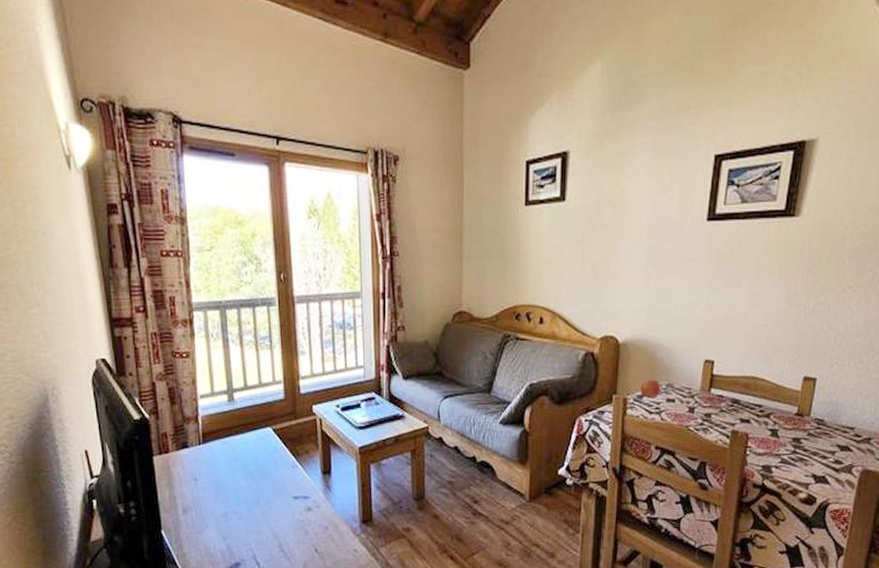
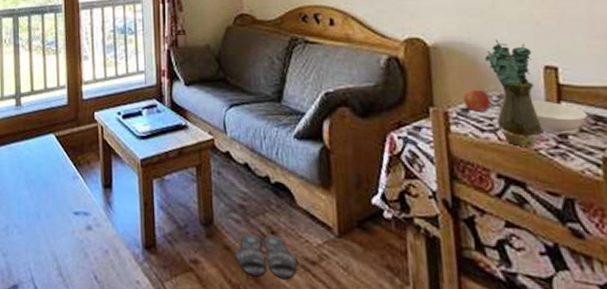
slippers: none [443,504,493,537] -> present [236,234,297,280]
vase: none [661,338,698,425] -> present [484,39,542,148]
bowl: none [690,388,728,414] -> present [531,100,588,134]

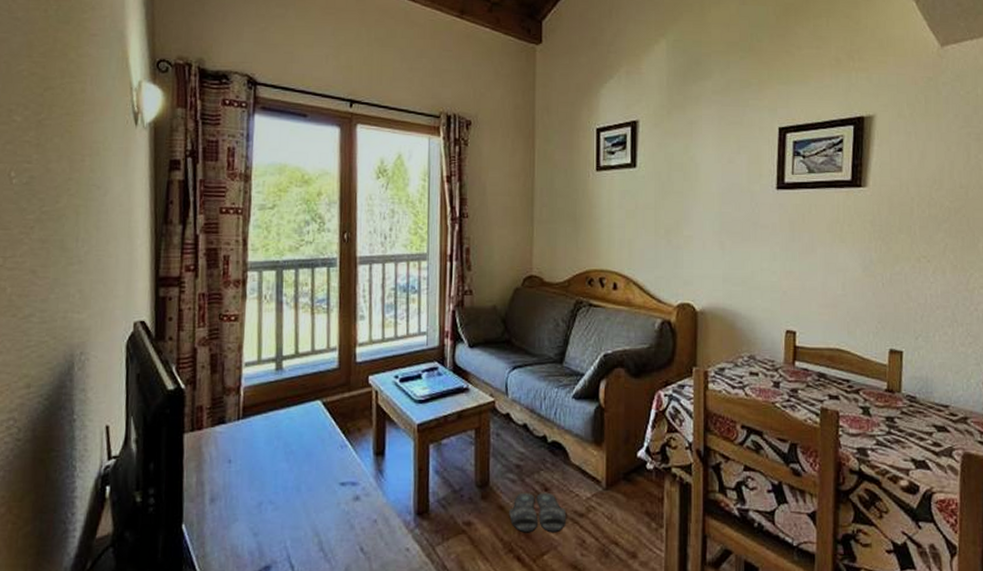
fruit: present [462,89,491,112] -> none [720,351,742,371]
vase: present [484,39,542,148] -> none [741,306,779,401]
bowl: present [531,100,588,134] -> none [774,360,814,389]

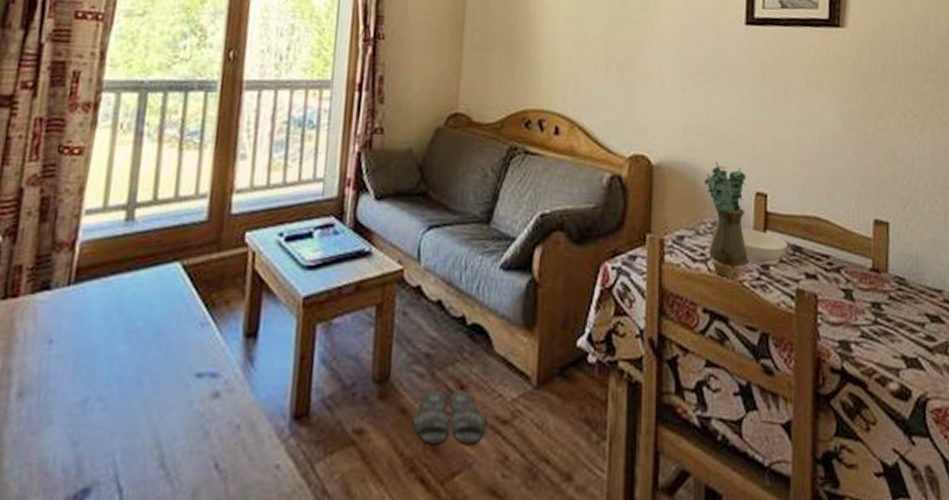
vase: none [741,306,779,401] -> present [703,161,748,279]
bowl: none [774,360,814,389] -> present [742,228,788,265]

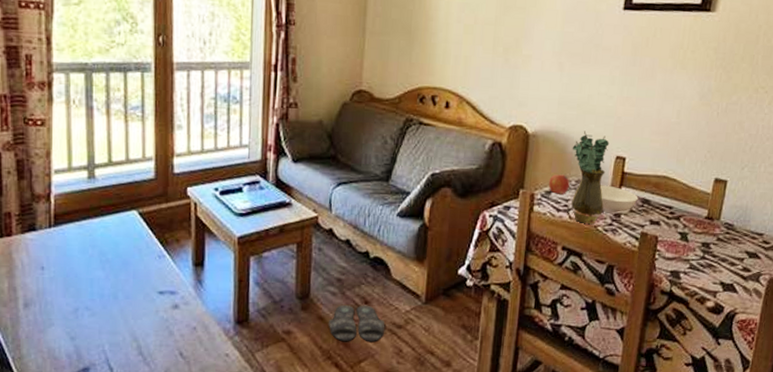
fruit: none [679,214,705,240] -> present [548,174,570,194]

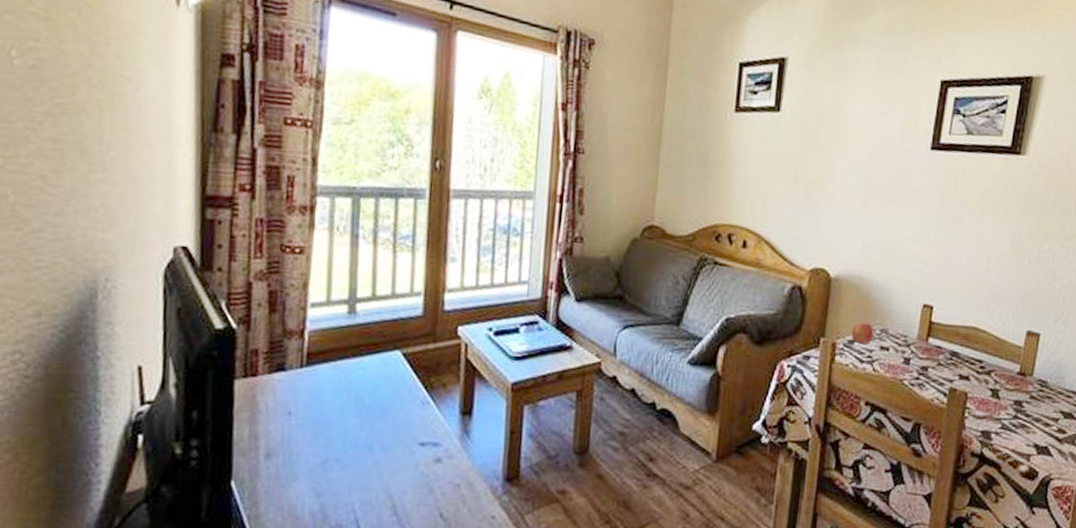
slippers: present [329,305,385,343] -> none [608,462,671,505]
vase: present [571,131,610,225] -> none [875,276,916,378]
bowl: present [600,185,639,214] -> none [906,335,947,367]

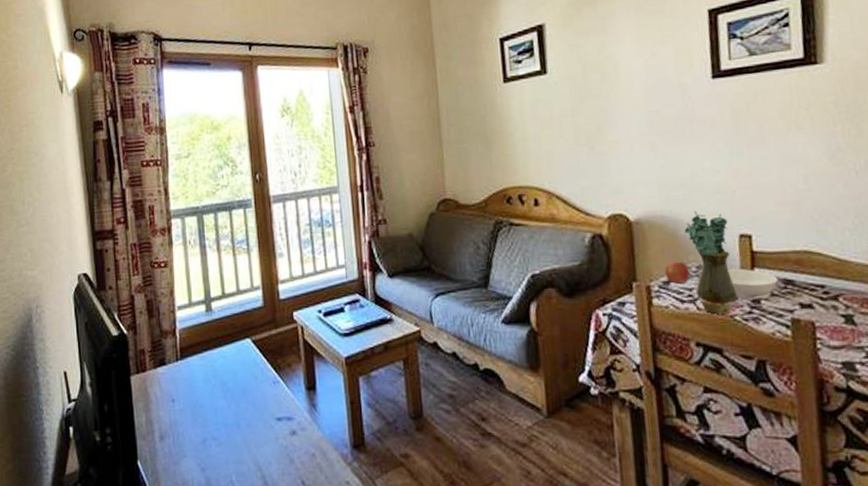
vase: none [875,276,916,378] -> present [684,211,737,315]
bowl: none [906,335,947,367] -> present [728,268,778,300]

